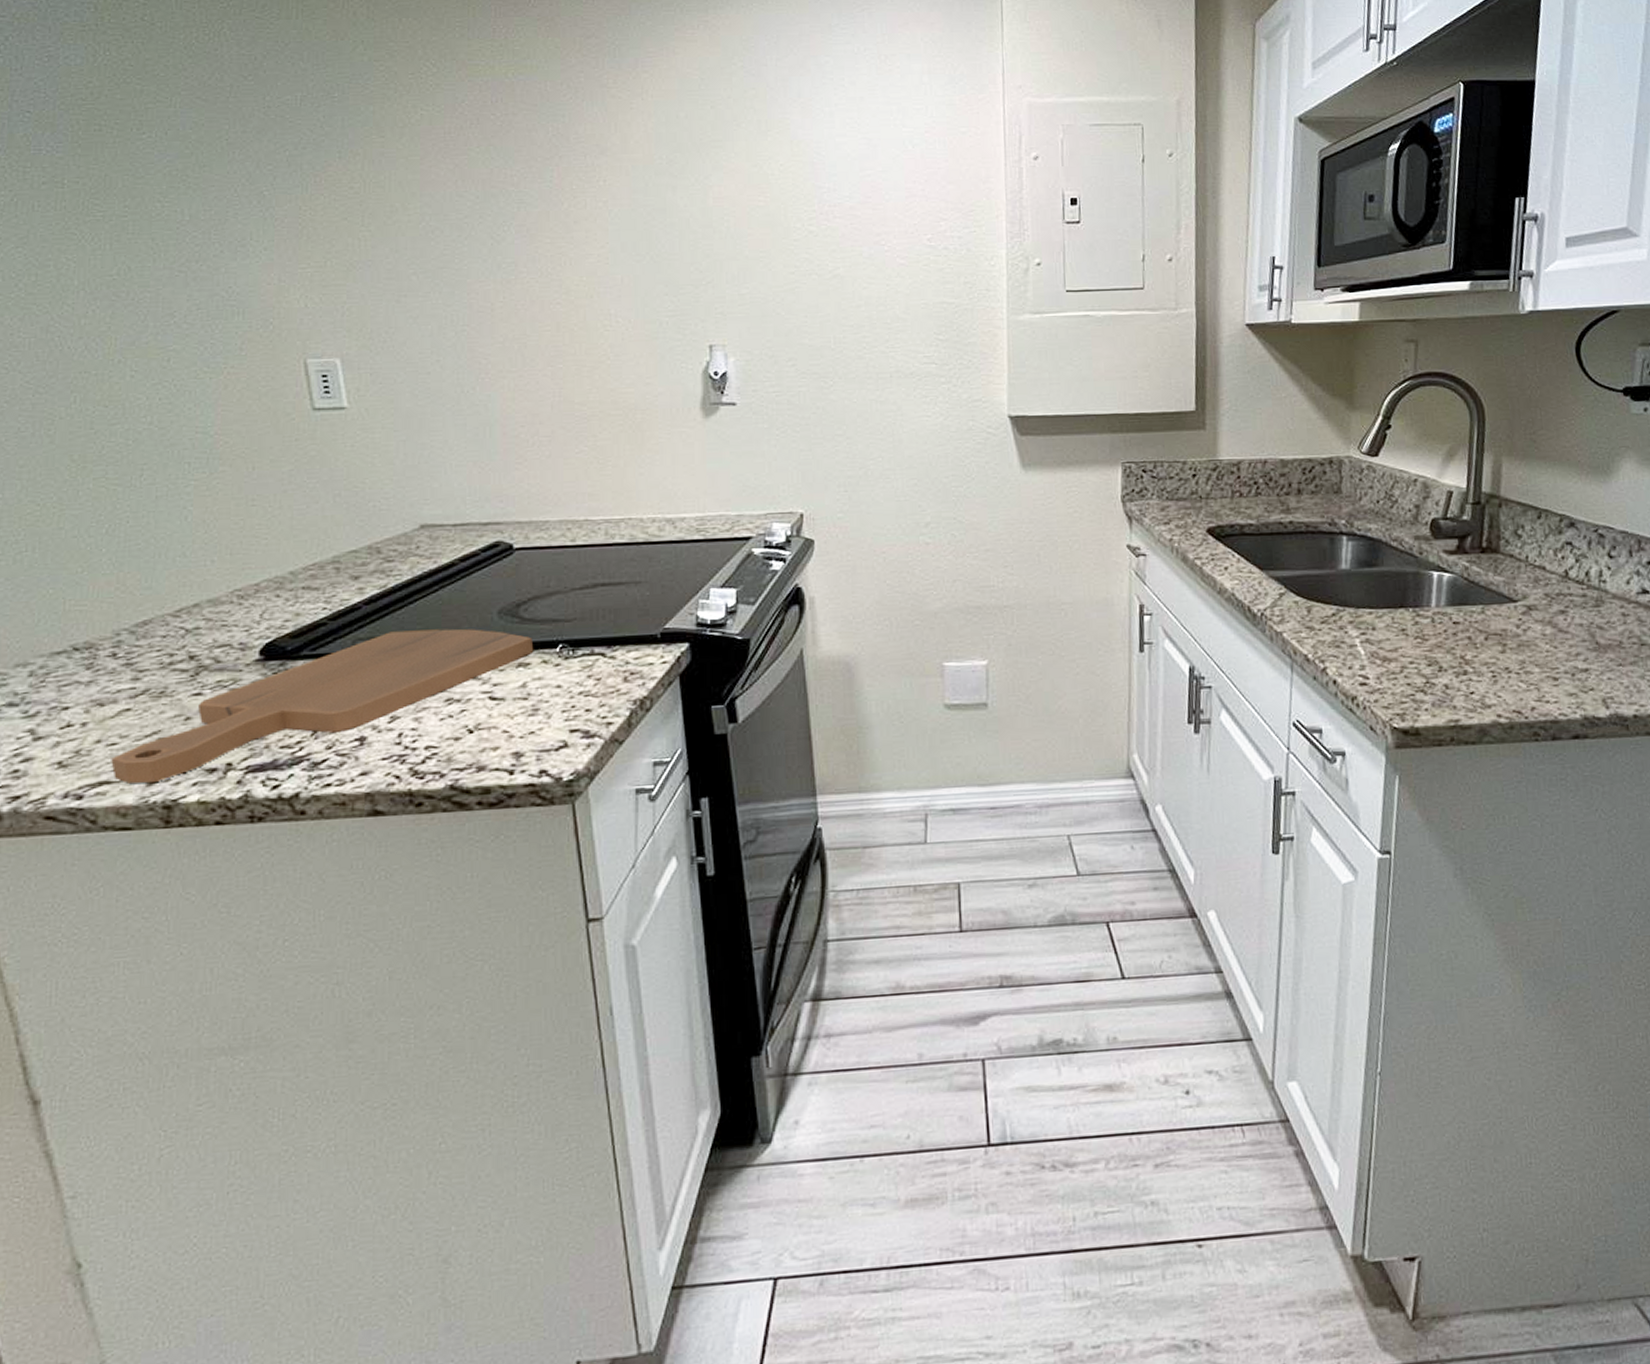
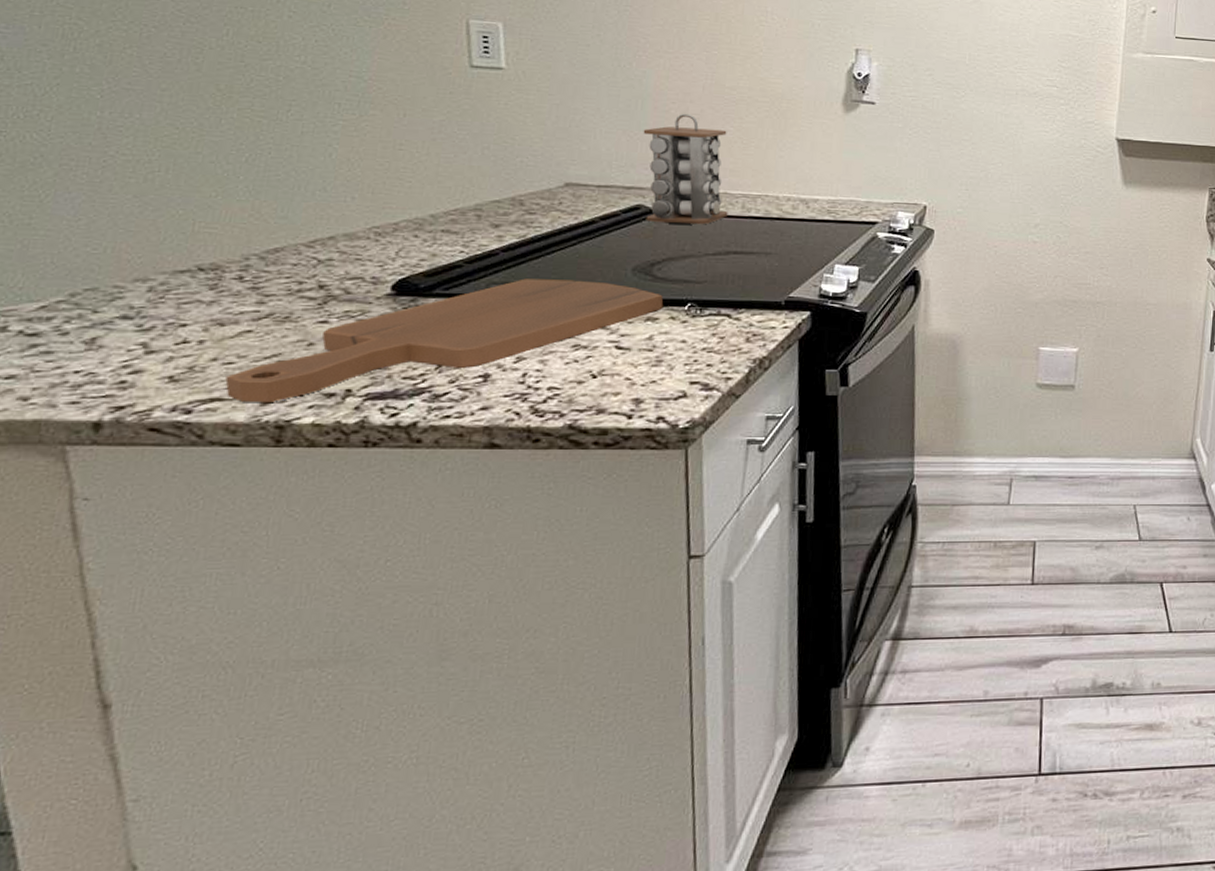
spice rack: none [494,436,591,559] -> present [643,113,728,225]

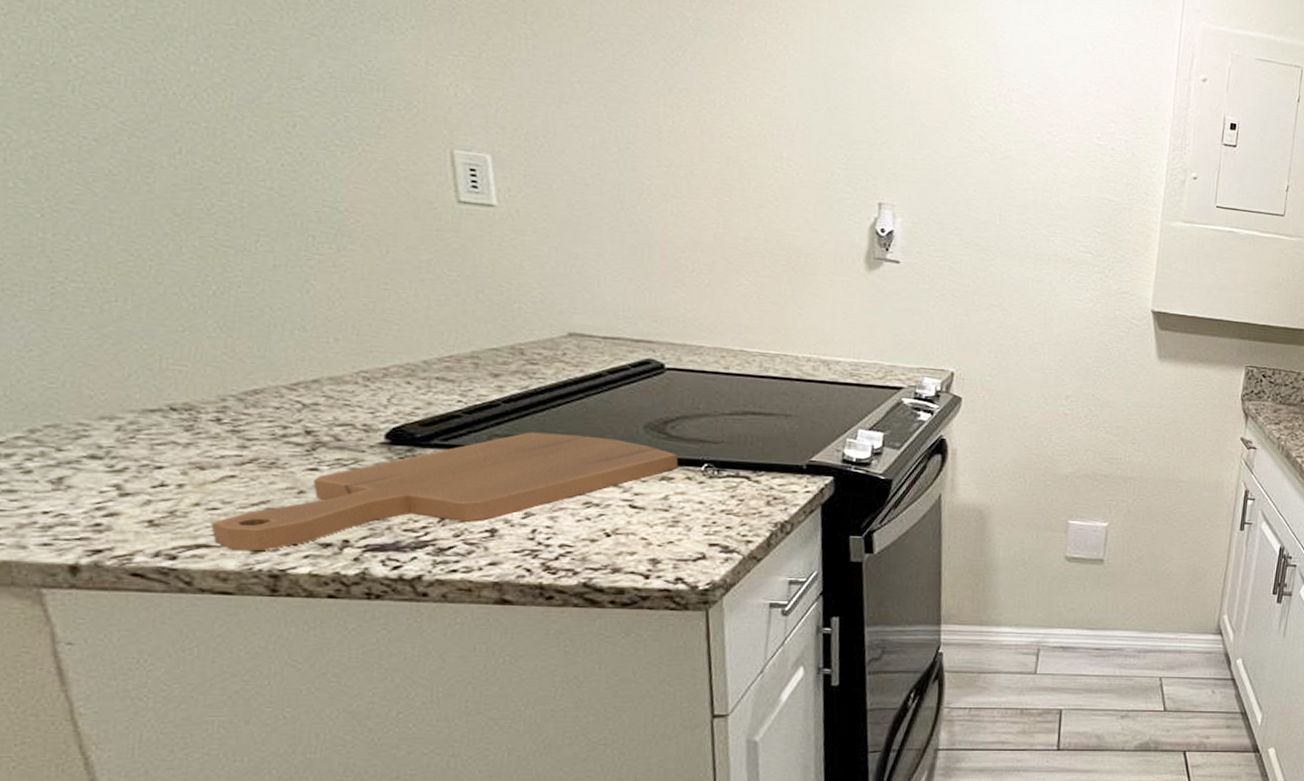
spice rack: present [643,113,728,225] -> none [651,263,745,383]

